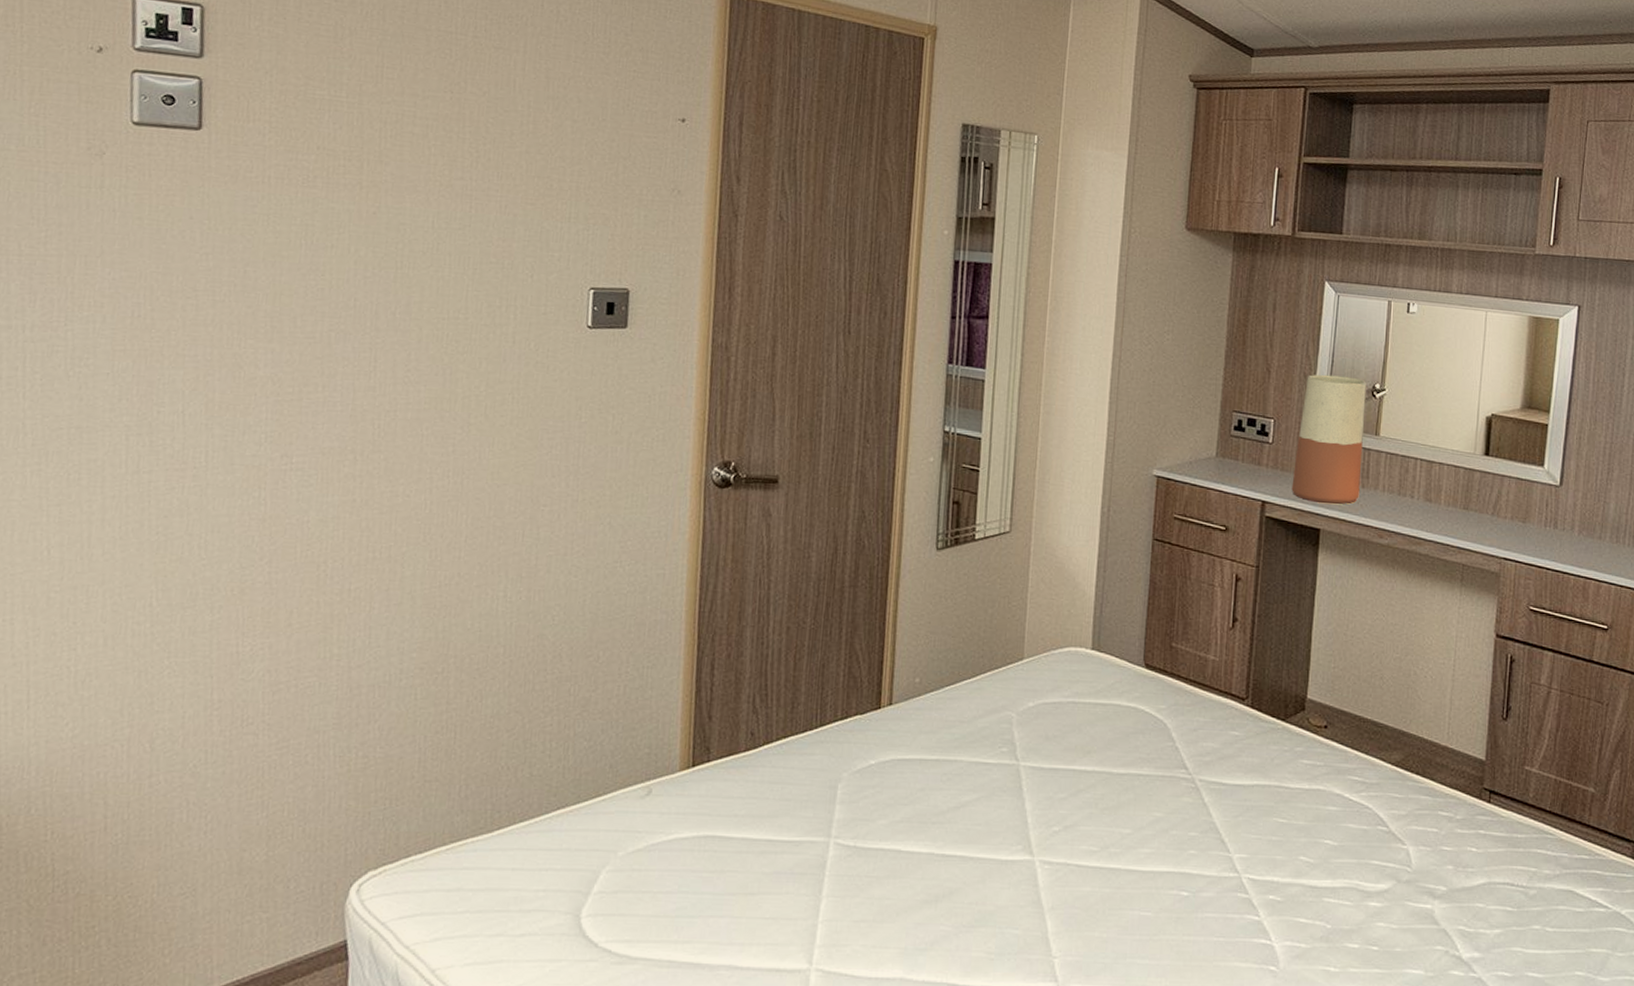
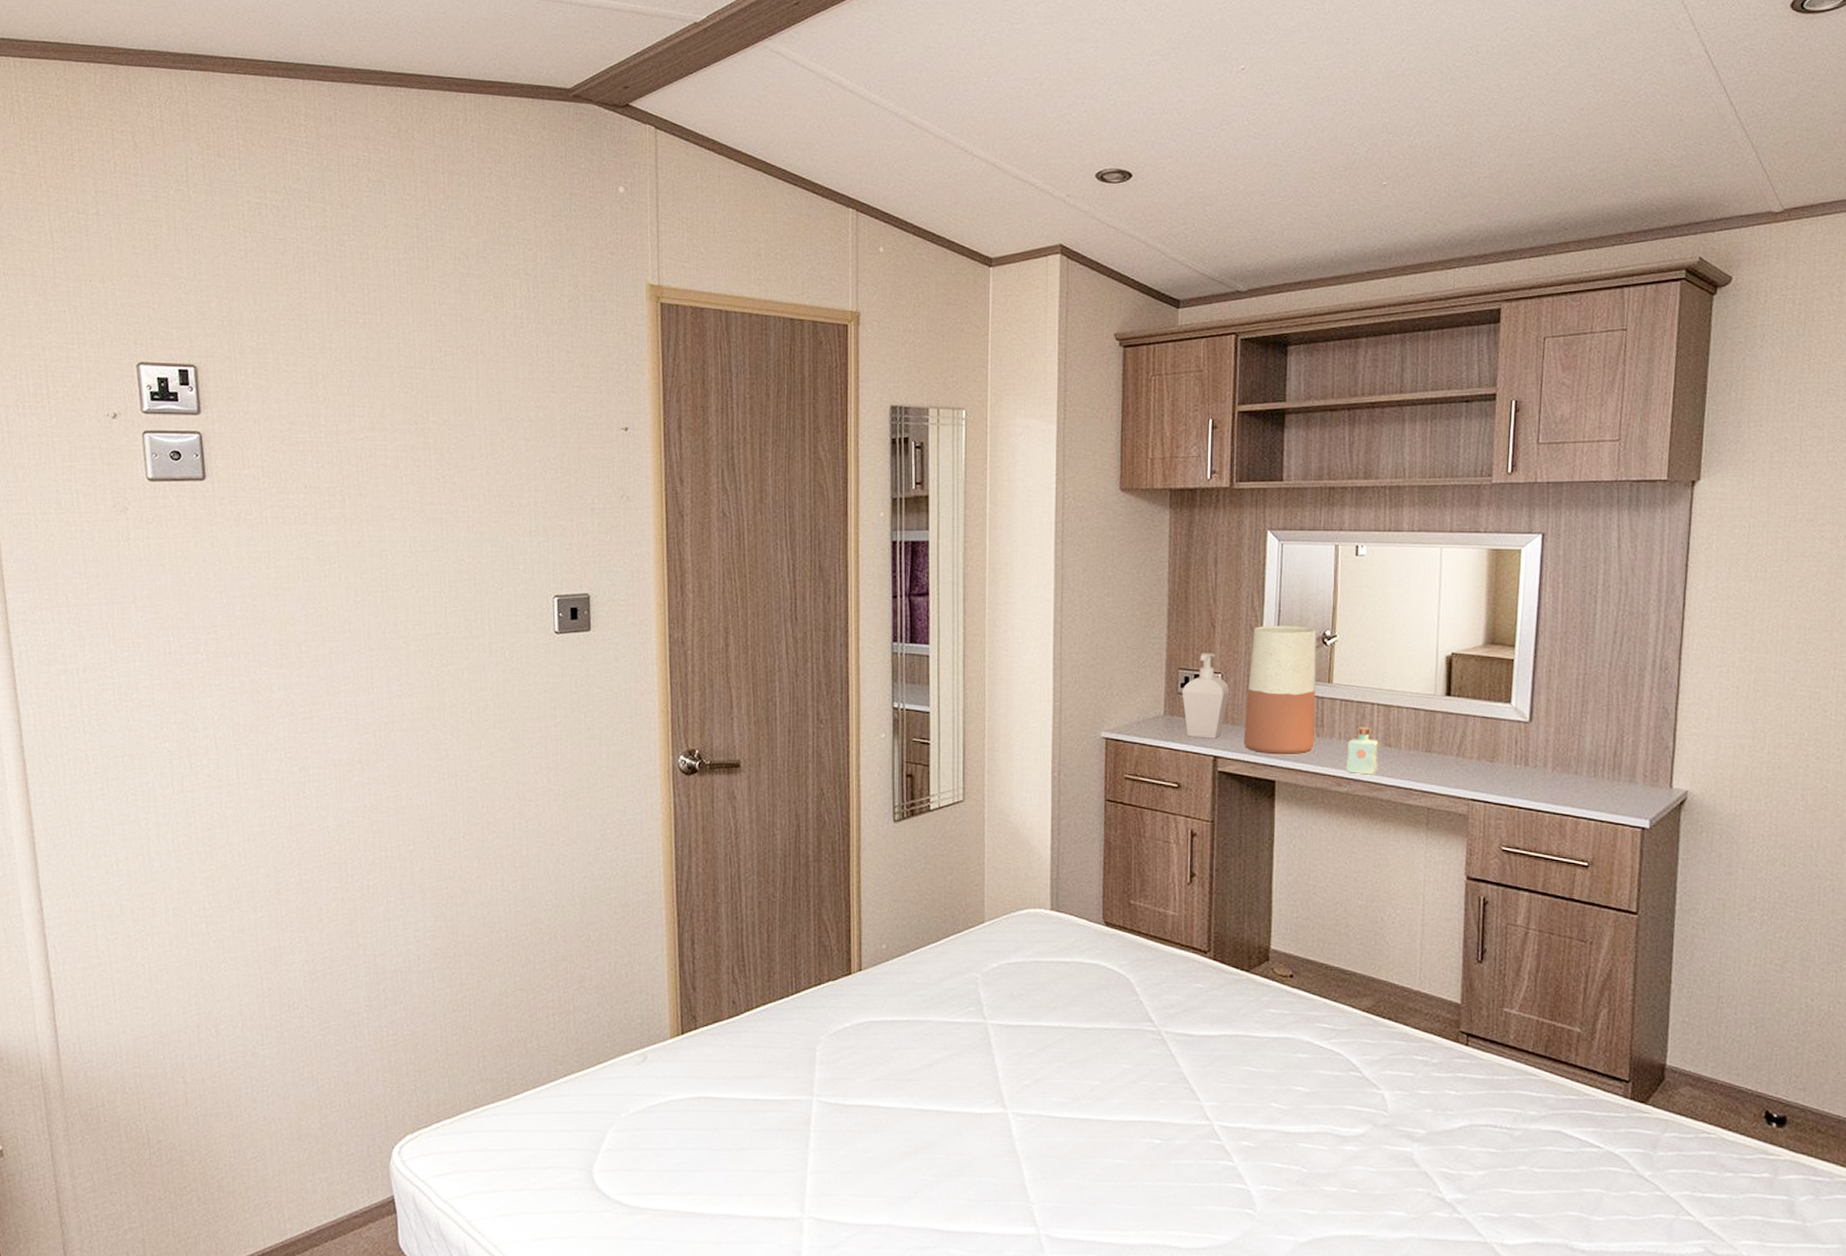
soap bottle: none [1234,397,1281,484] -> present [1182,653,1230,739]
perfume: none [1388,480,1420,529] -> present [1346,726,1379,775]

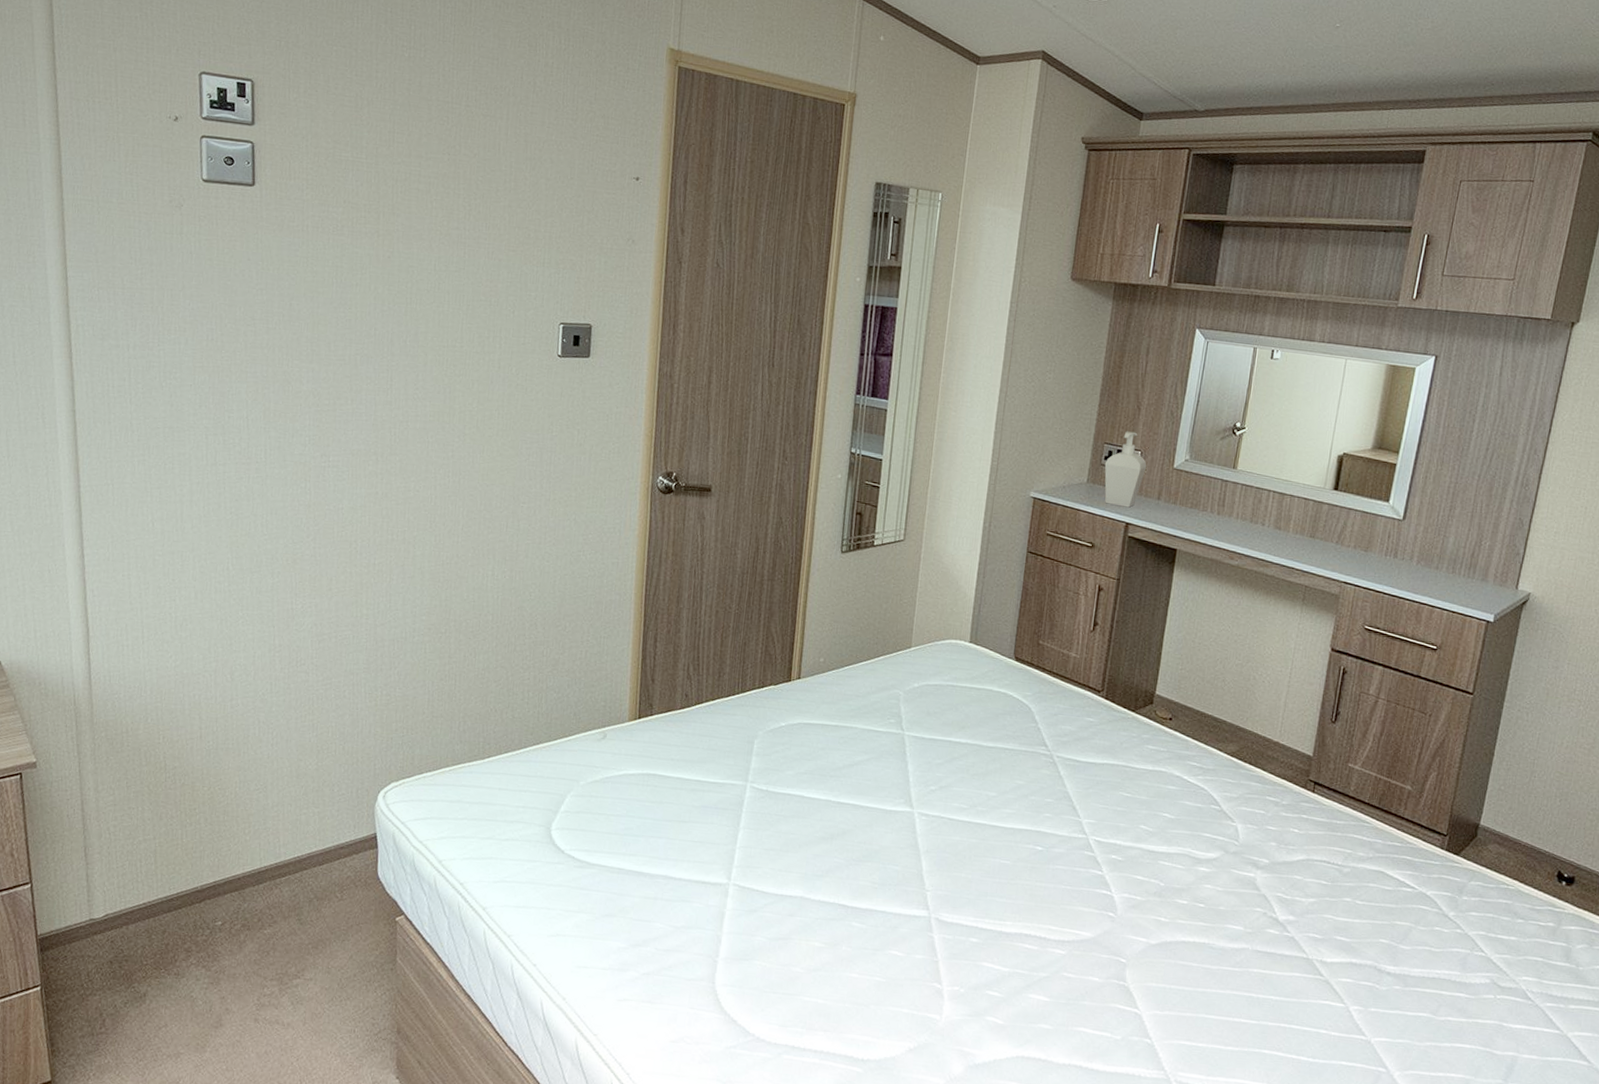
vase: present [1243,625,1316,754] -> none [1153,412,1228,529]
perfume: present [1346,726,1379,775] -> none [1239,509,1271,553]

